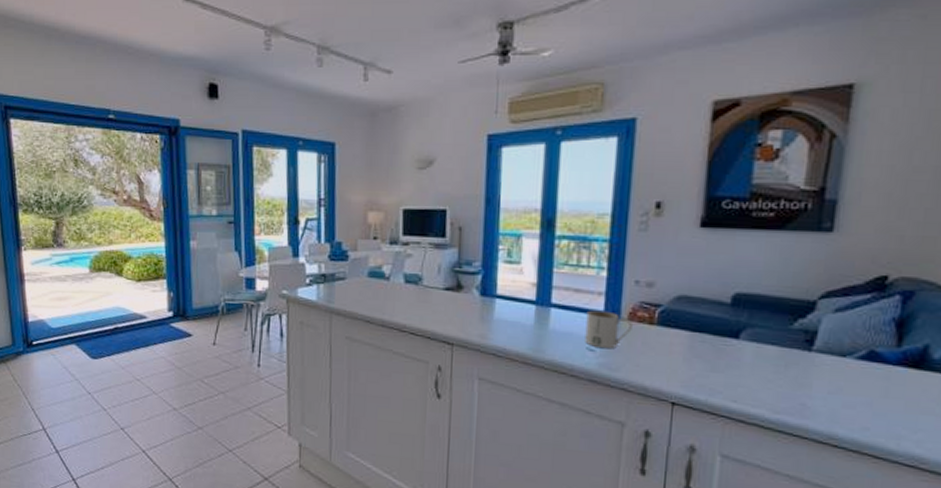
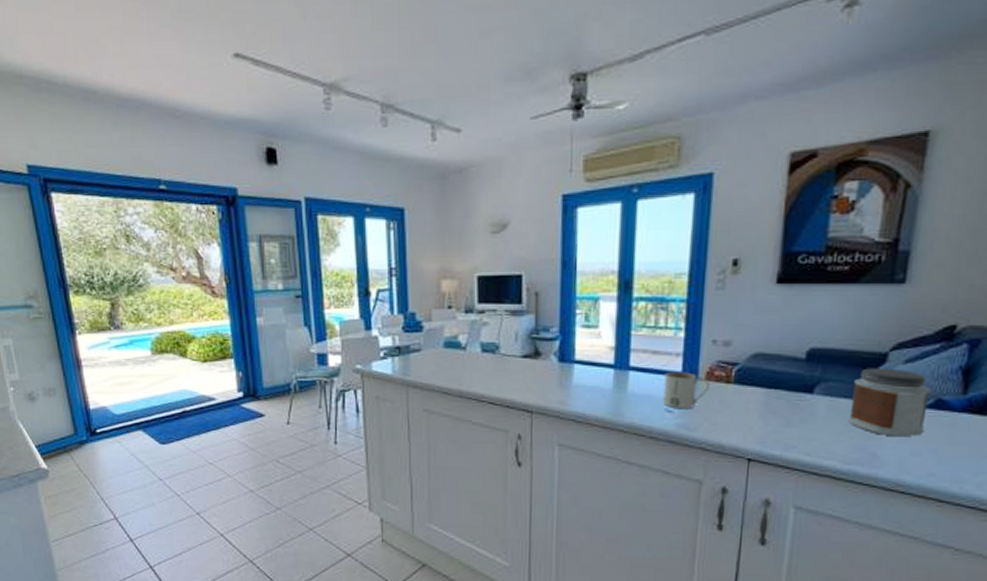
jar: none [776,315,863,388] -> present [848,368,932,436]

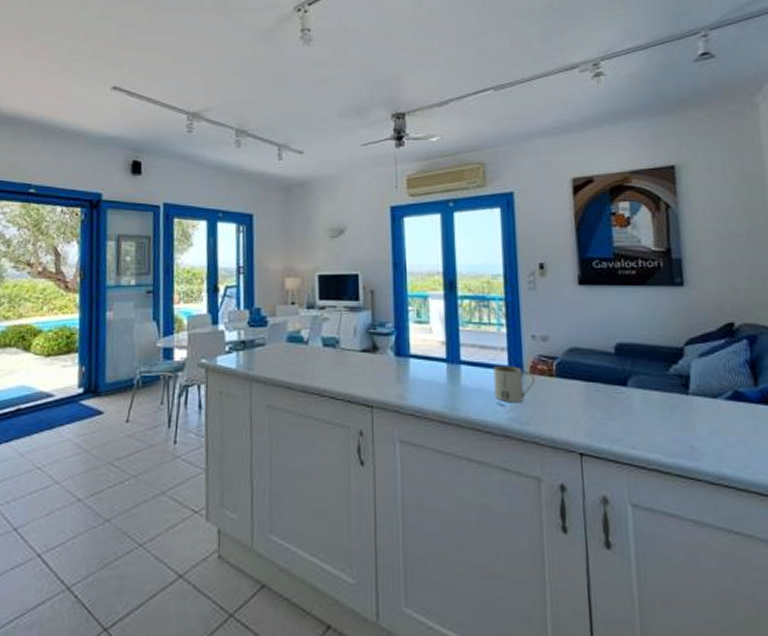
jar: present [848,368,932,436] -> none [660,362,731,427]

